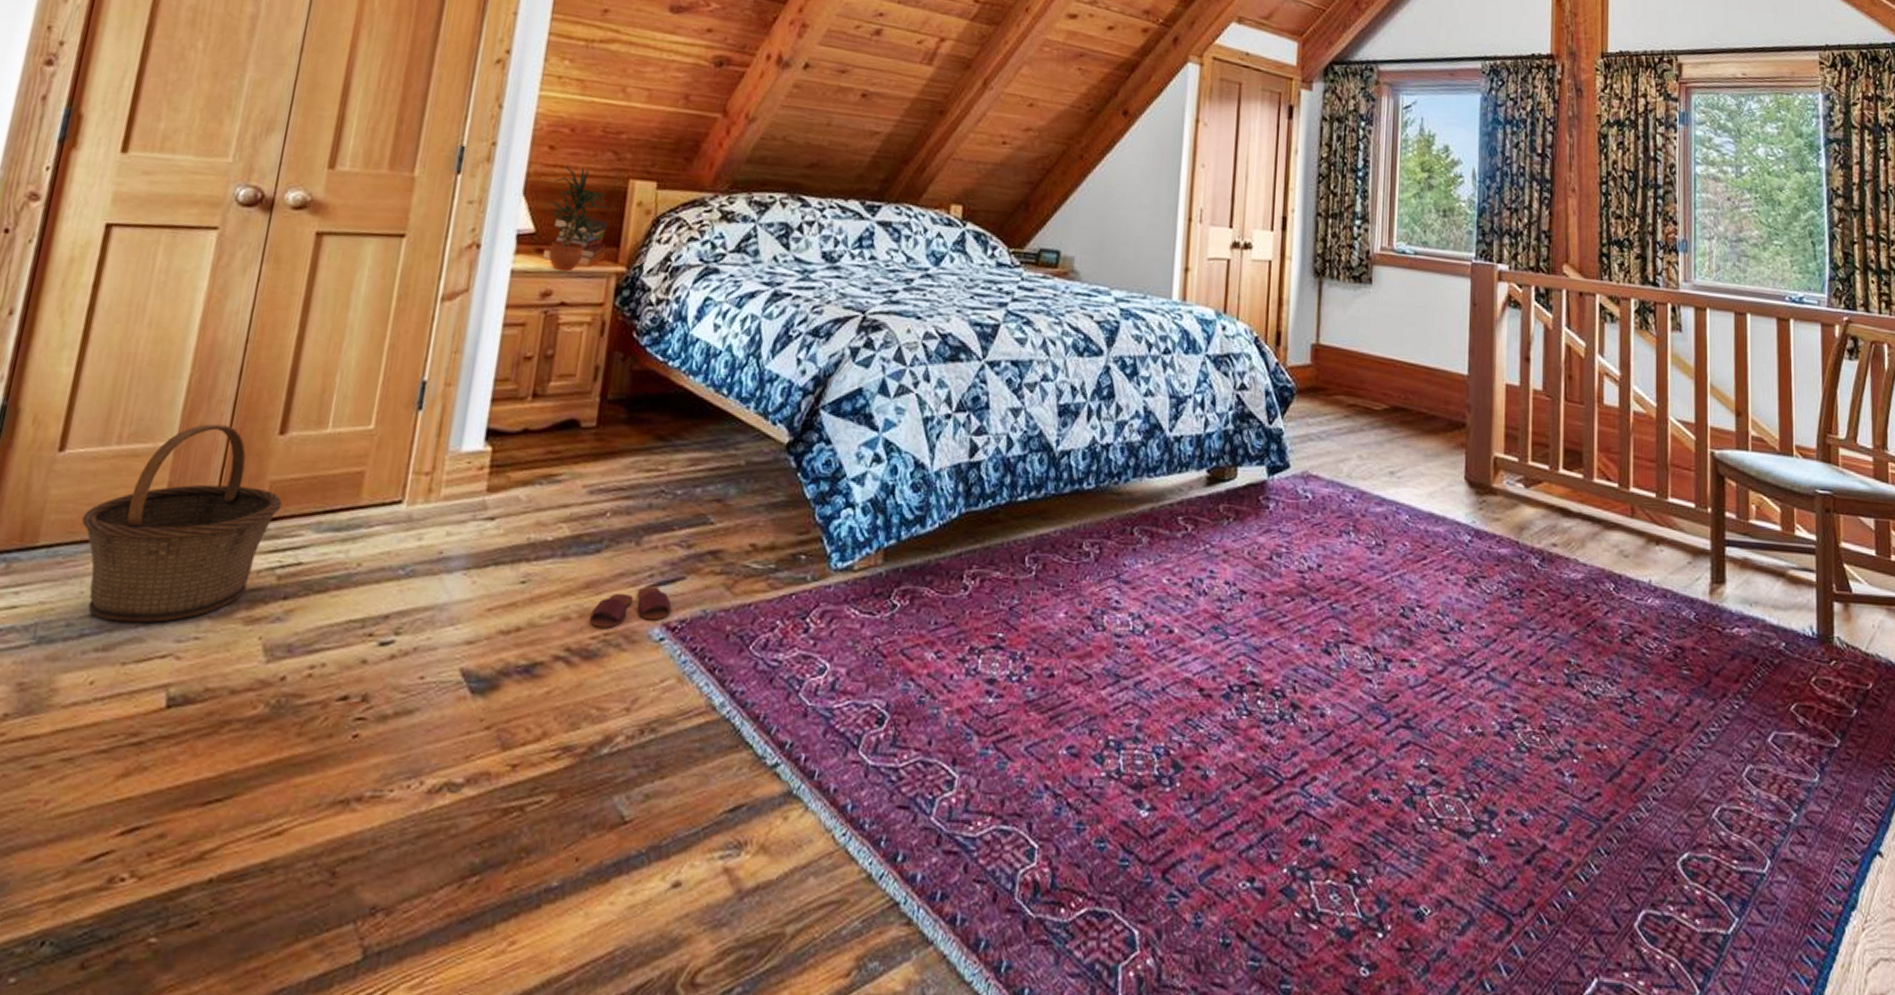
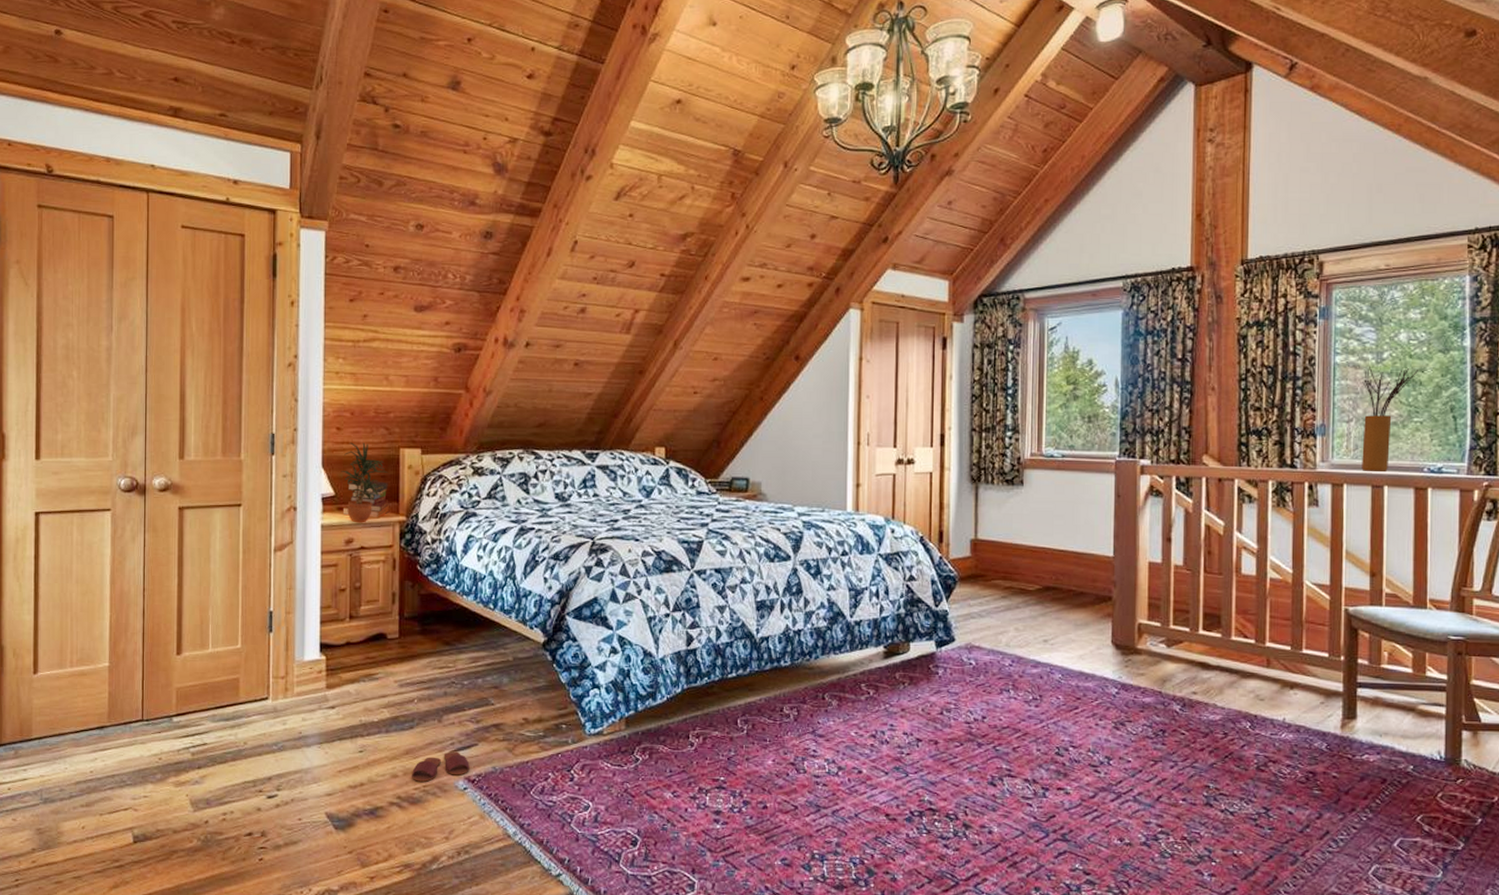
basket: present [82,424,283,623] -> none [57,650,187,788]
vase: none [1723,179,1778,299] -> present [1362,365,1419,473]

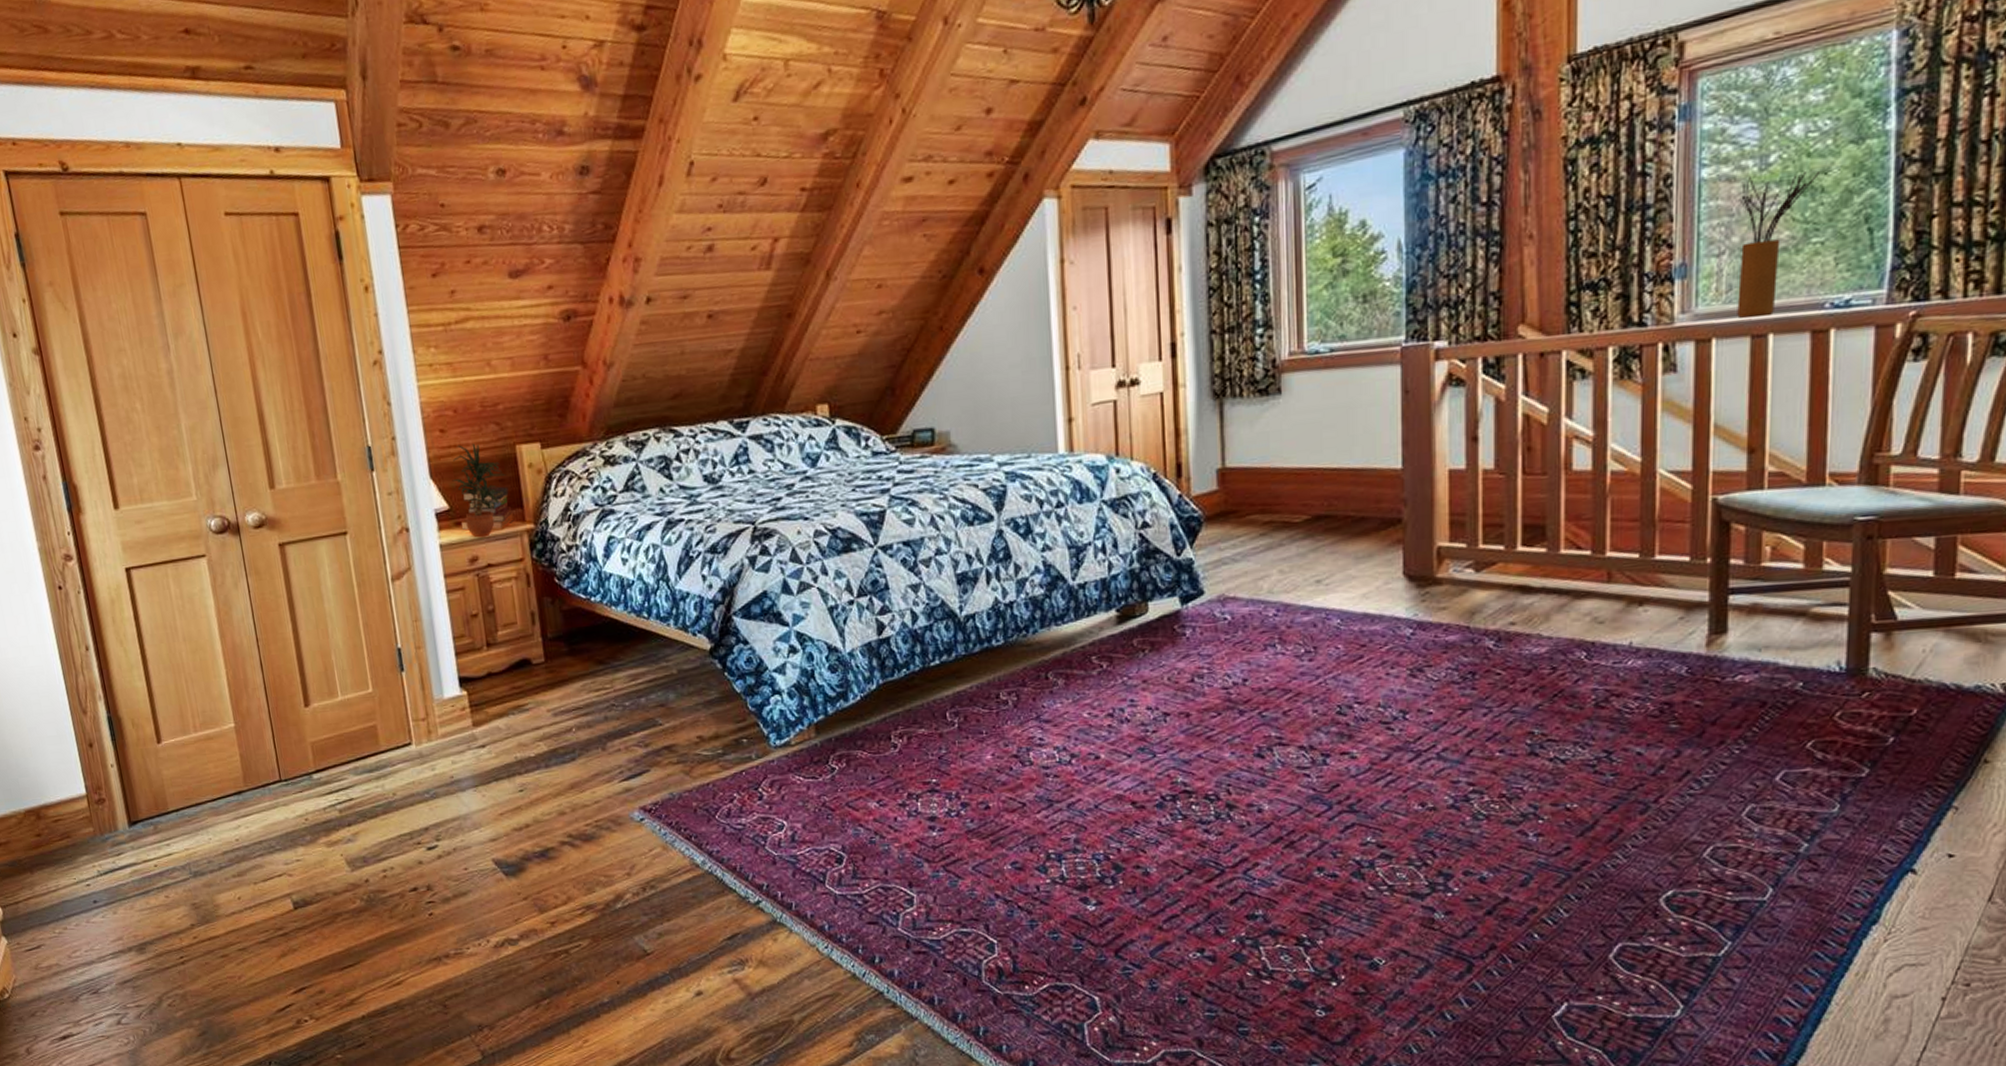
slippers: present [412,751,470,782] -> none [580,780,644,817]

